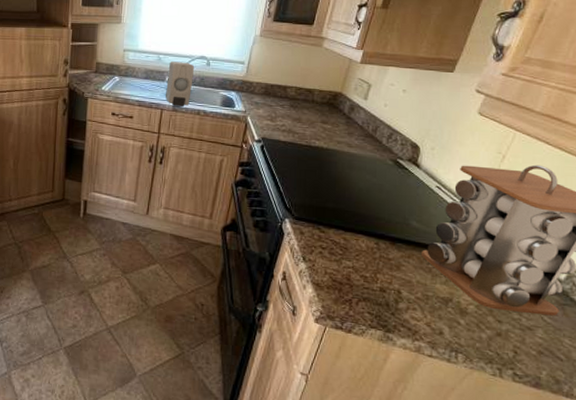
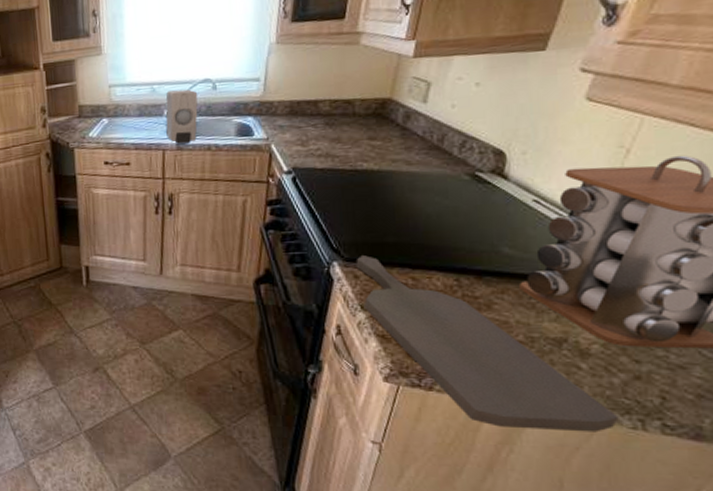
cutting board: none [302,216,484,377] -> present [356,255,619,433]

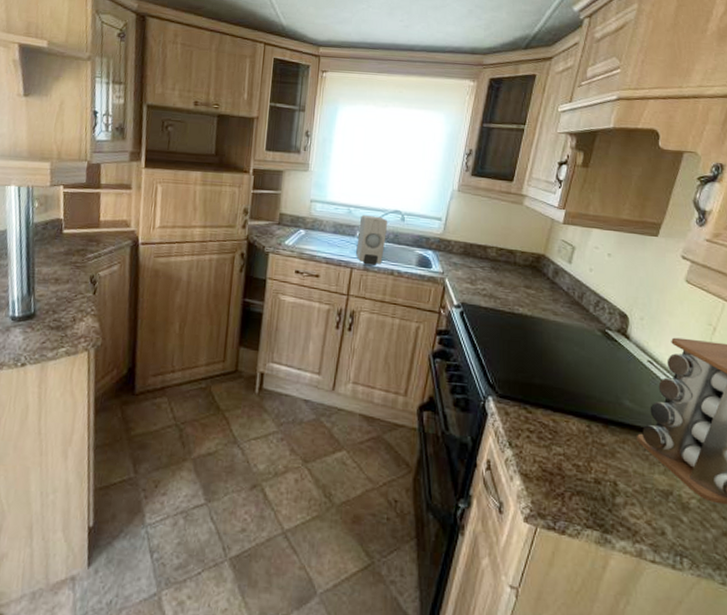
cutting board: present [356,255,619,433] -> none [507,393,712,587]

